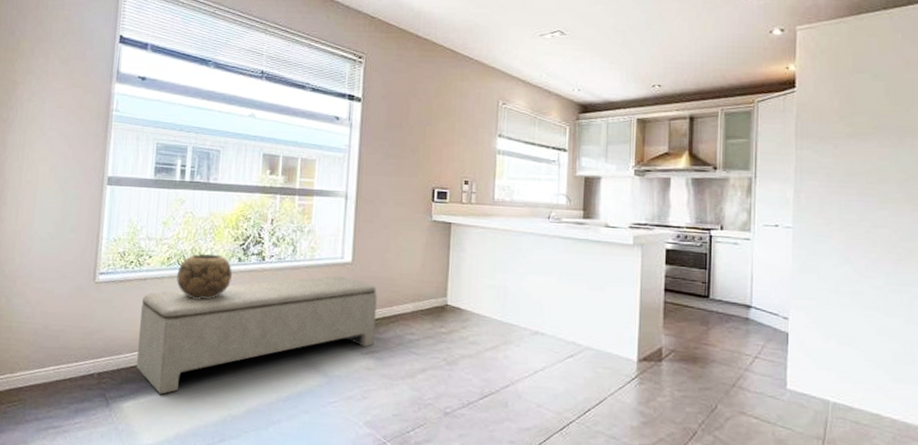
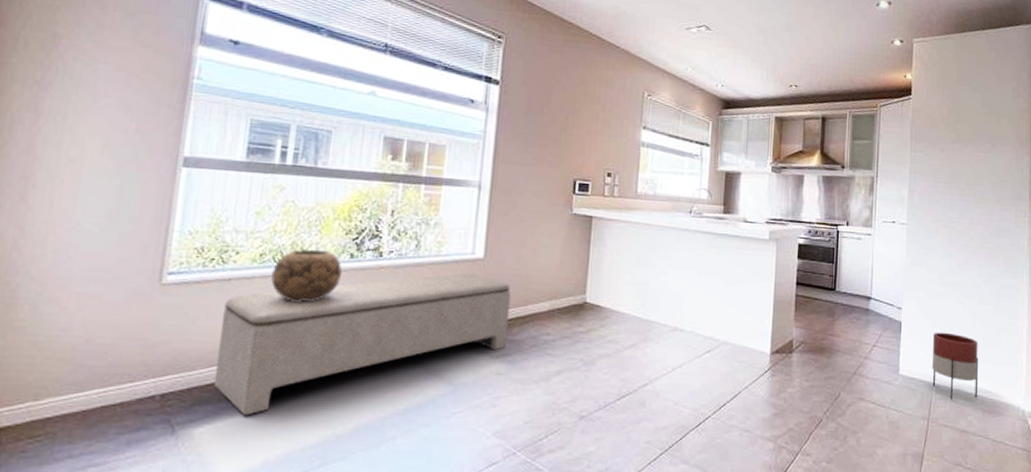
planter: none [826,345,887,420] -> present [931,332,979,400]

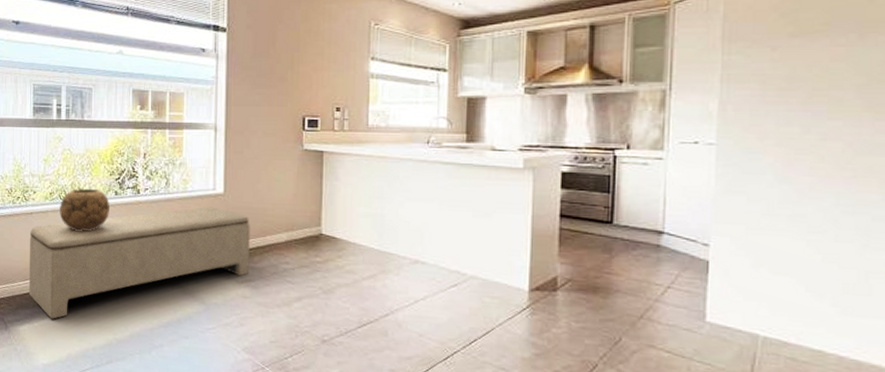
planter: present [931,332,979,400] -> none [755,274,834,357]

